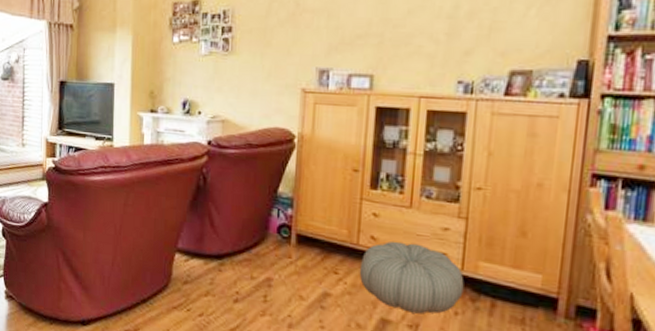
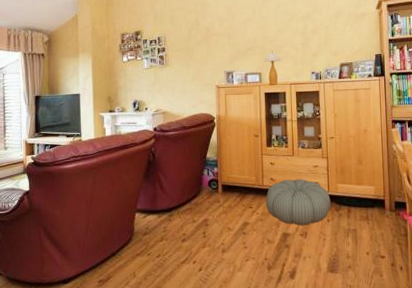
table lamp: none [378,41,411,97] -> present [263,50,282,85]

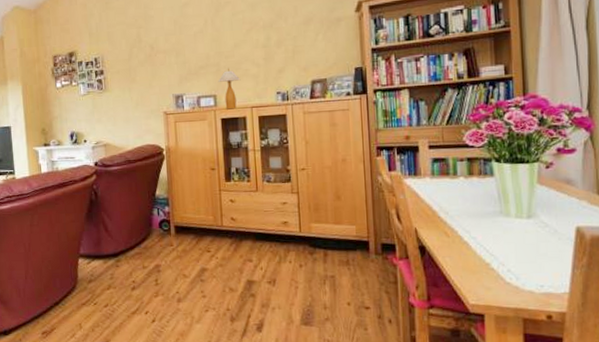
pouf: present [265,179,331,226] -> none [226,218,304,272]

